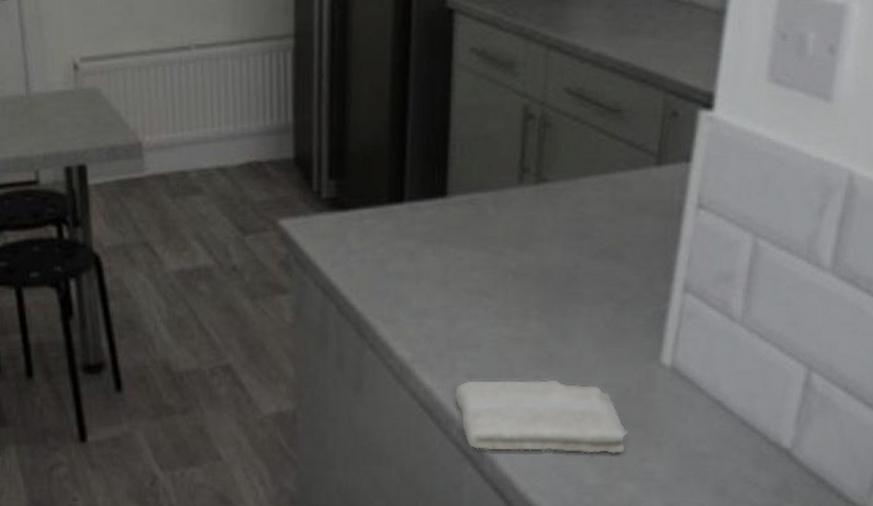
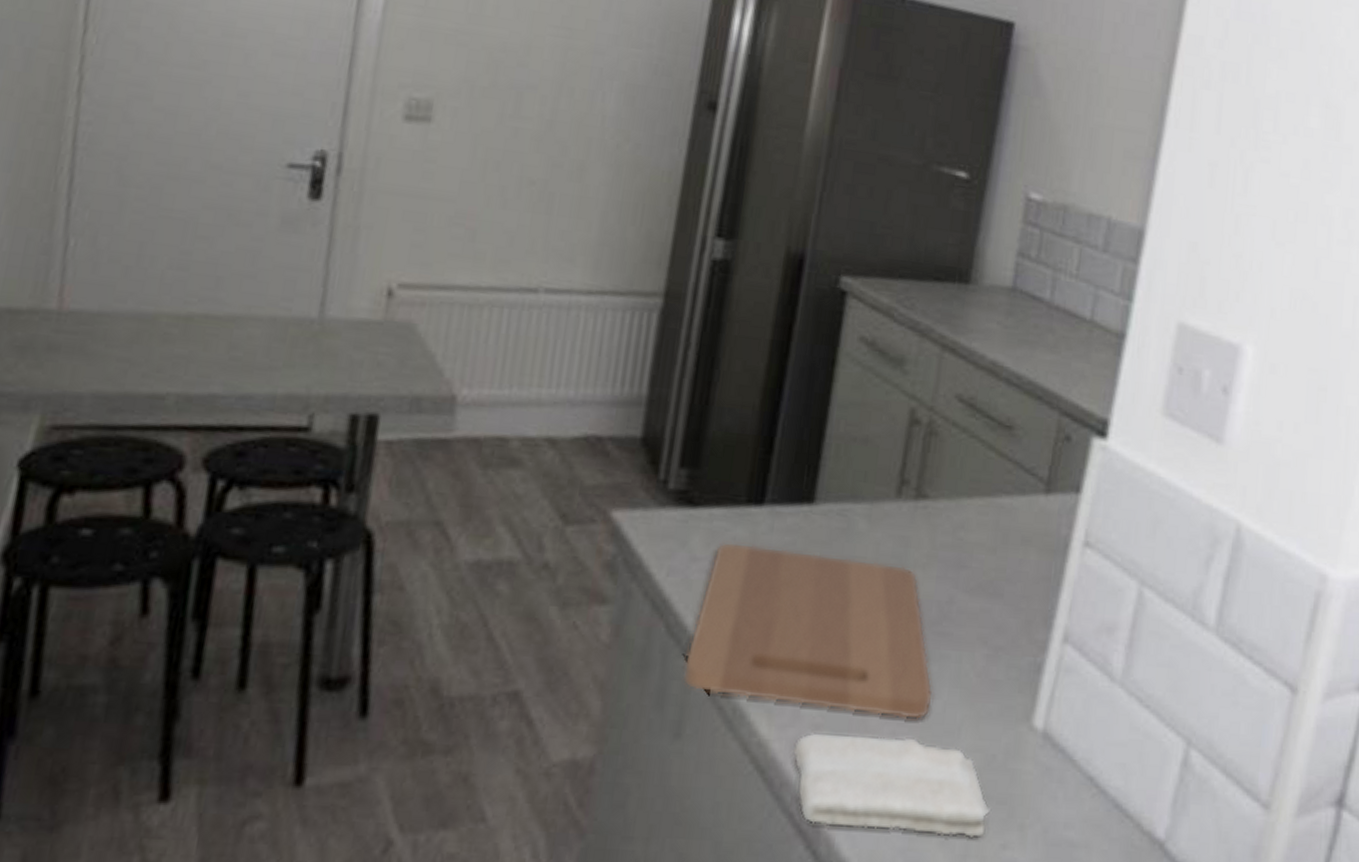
cutting board: none [355,235,568,364] -> present [682,541,933,719]

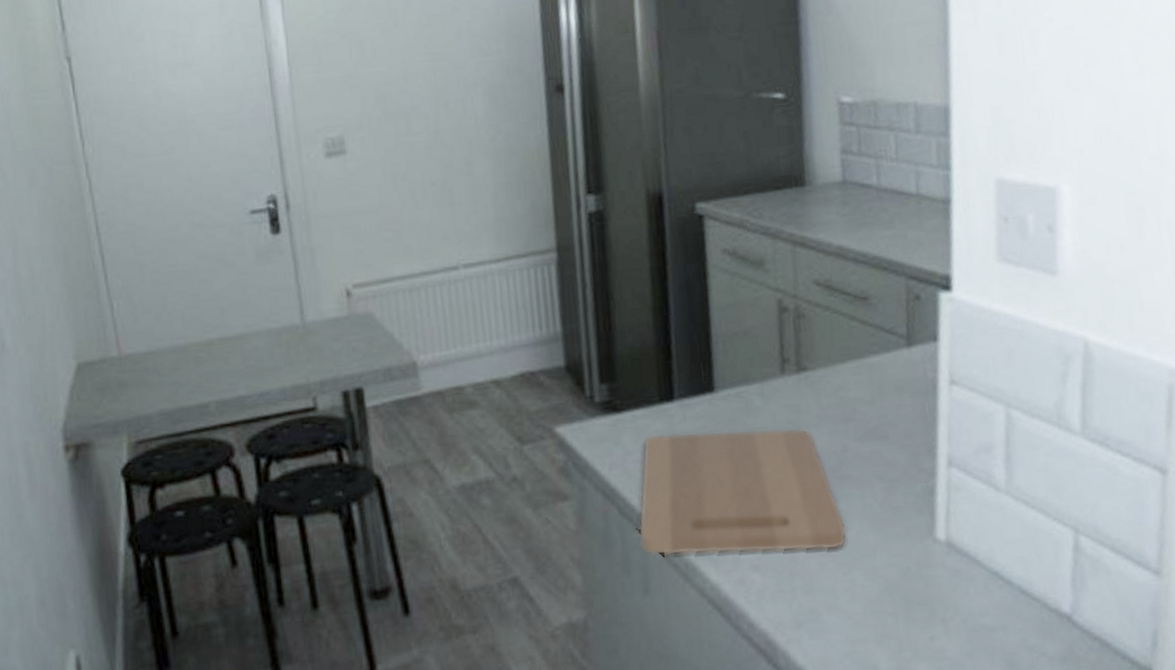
washcloth: present [792,732,991,839] -> none [739,564,914,644]

